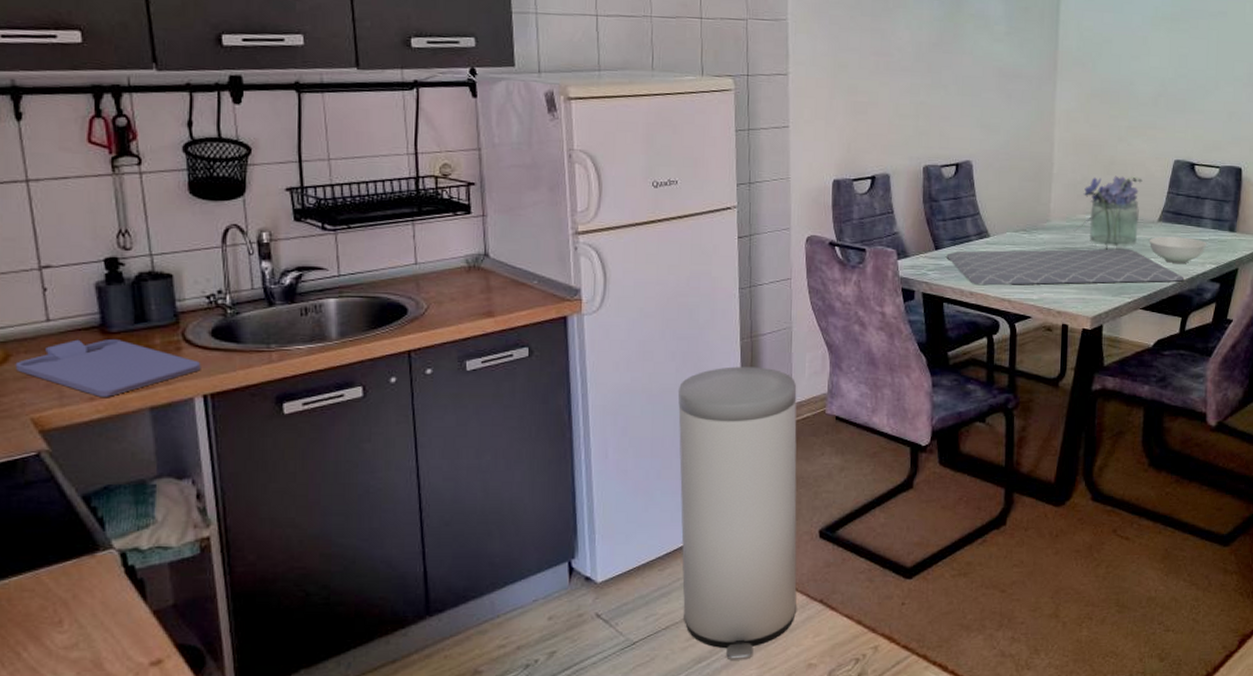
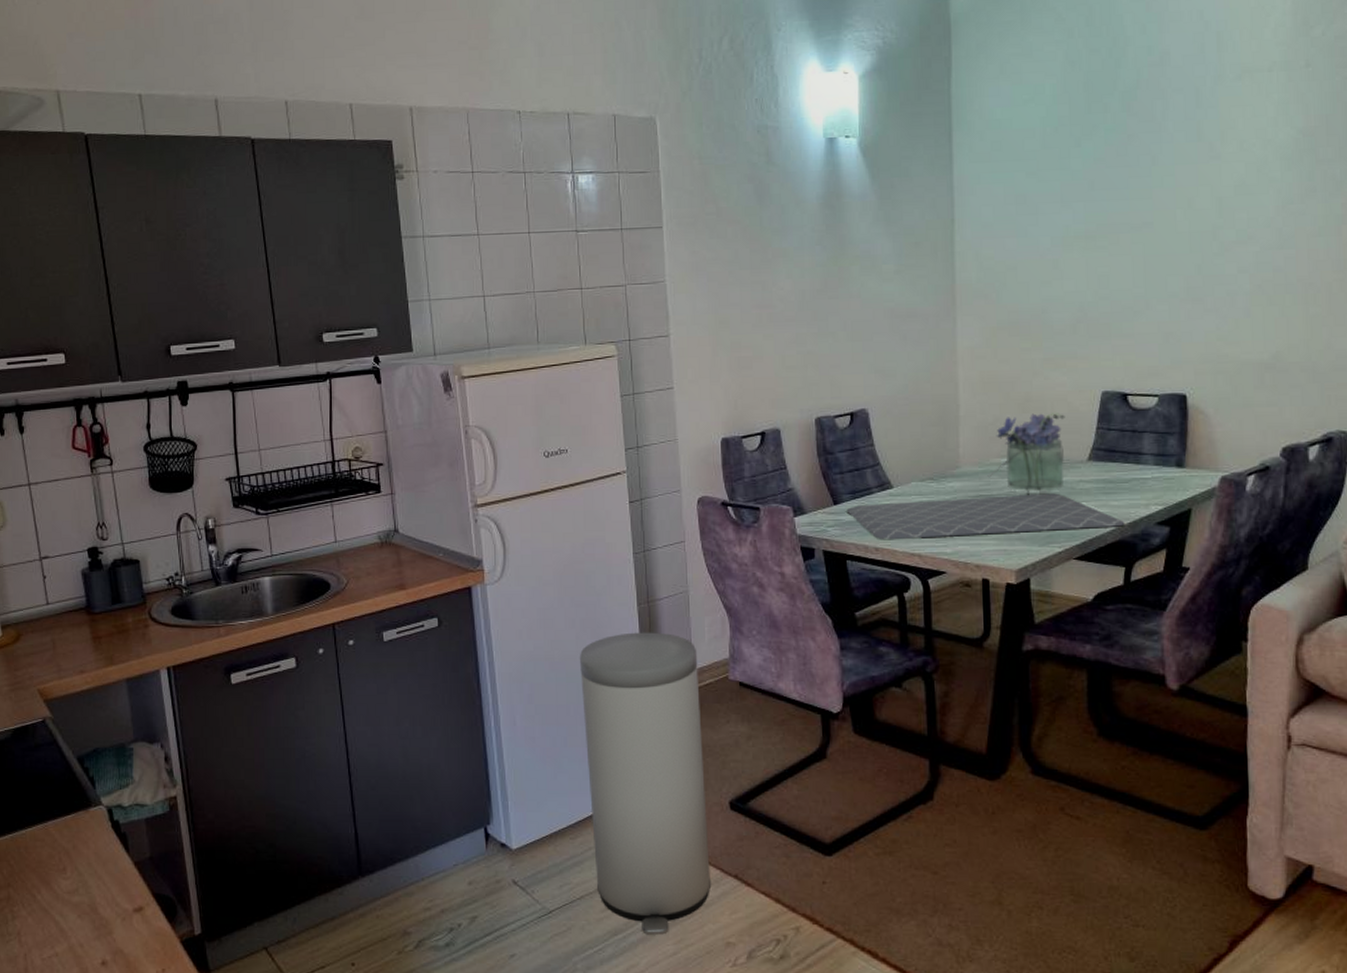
cutting board: present [15,339,201,397] -> none [25,619,164,670]
bowl: present [1148,236,1207,263] -> none [1078,476,1150,506]

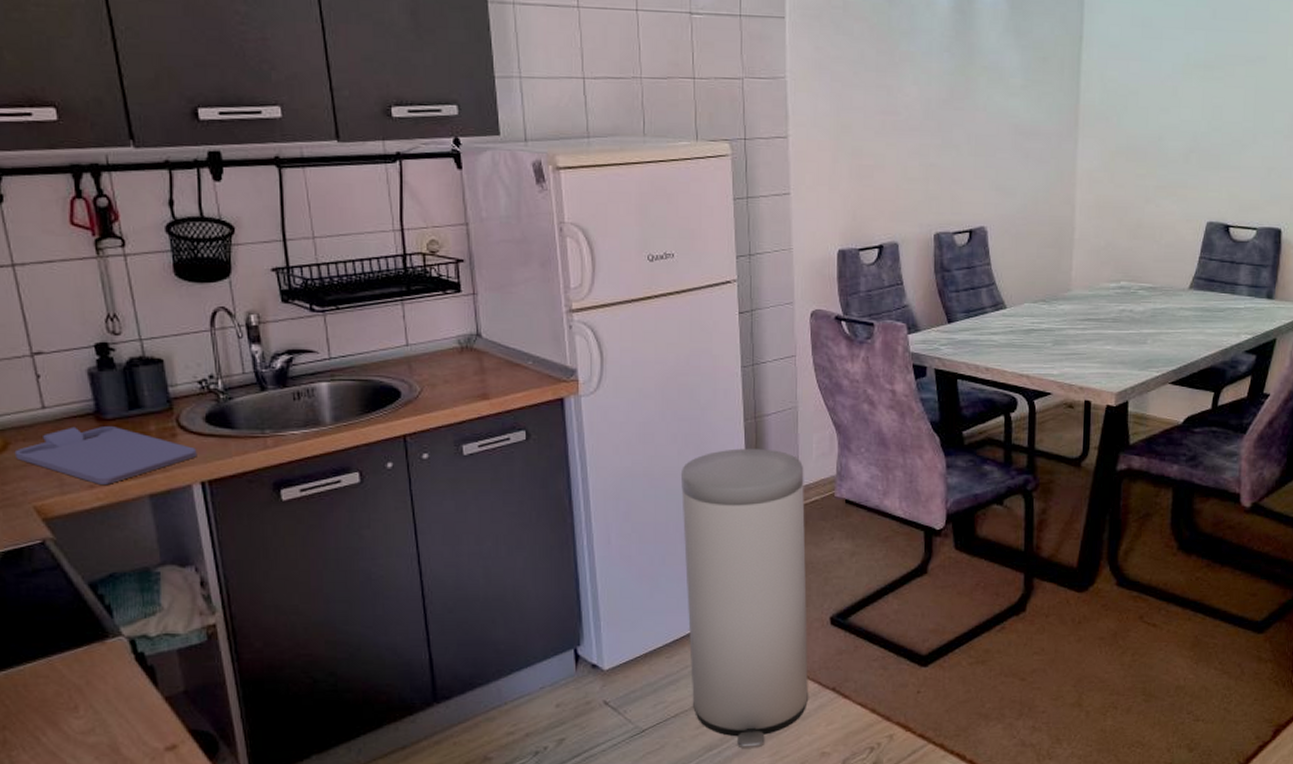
cutting board: none [25,619,164,670] -> present [14,426,197,484]
placemat: present [846,493,1125,541] -> none [960,319,1218,361]
flower bouquet: present [987,413,1065,495] -> none [1096,240,1172,320]

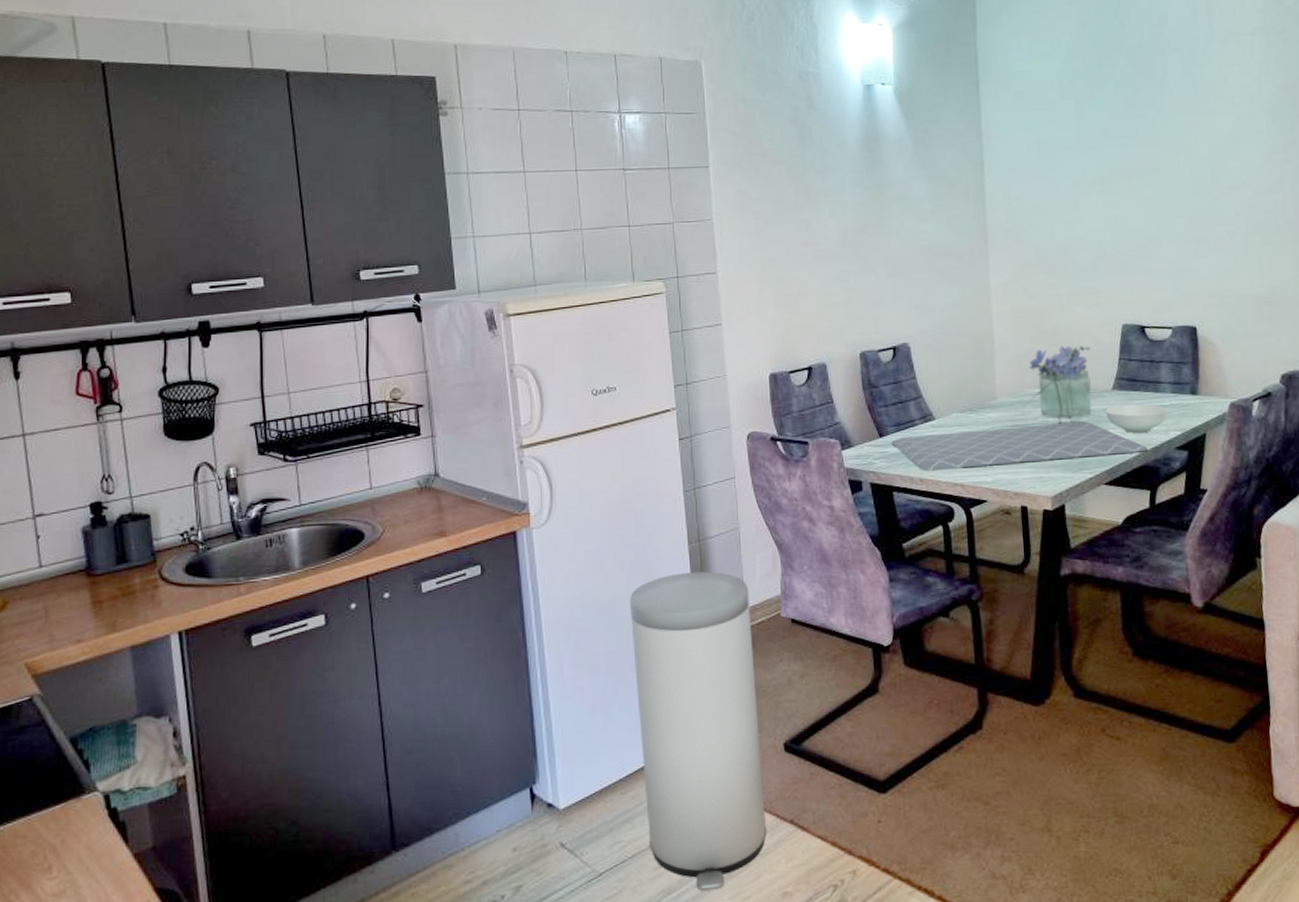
cutting board: present [14,426,197,484] -> none [11,581,176,639]
placemat: none [960,319,1218,361] -> present [892,421,1148,471]
flower bouquet: none [1096,240,1172,320] -> present [1022,345,1092,424]
bowl: none [1178,305,1243,334] -> present [1104,404,1169,433]

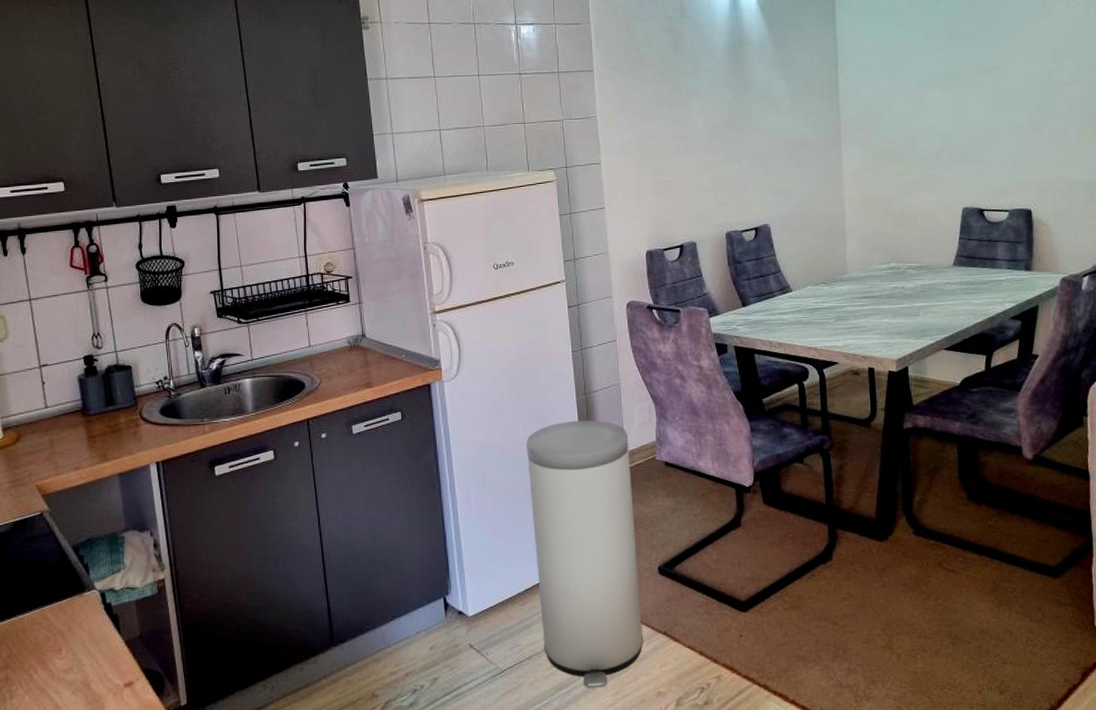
placemat: present [892,421,1148,471] -> none [753,294,985,337]
flower bouquet: present [1022,345,1092,424] -> none [870,226,934,296]
bowl: present [1104,404,1169,433] -> none [945,279,1004,304]

